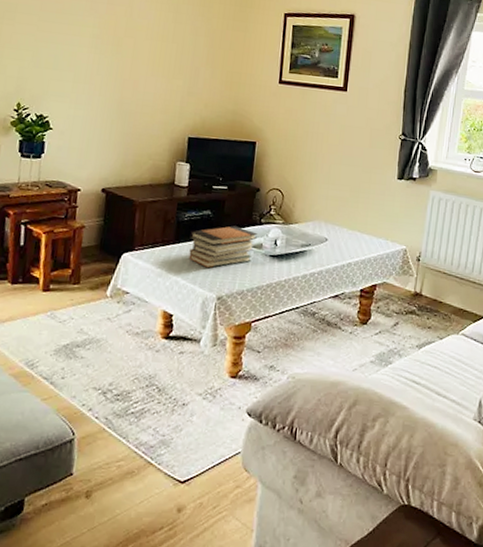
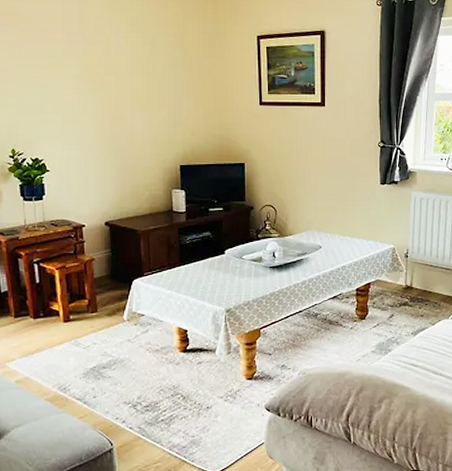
book stack: present [188,226,257,269] -> none [194,243,256,285]

